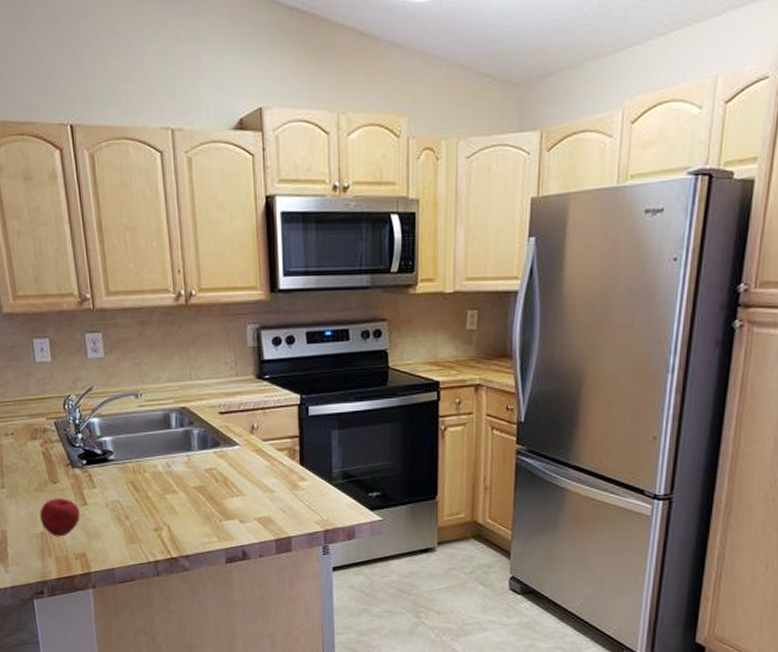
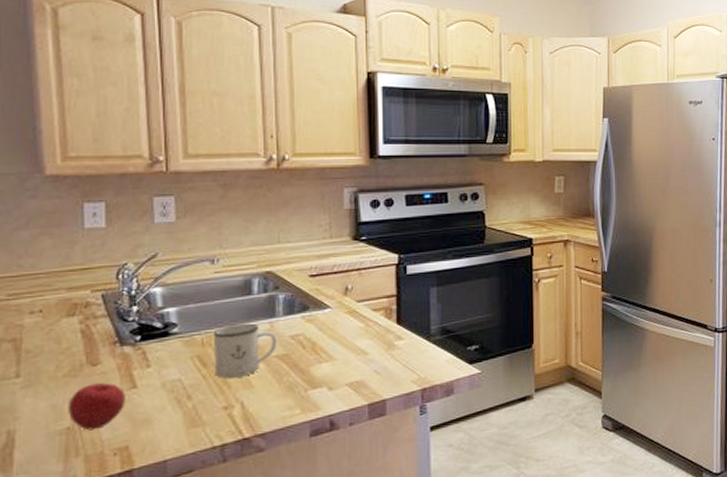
mug: none [141,455,195,503] -> present [212,323,278,378]

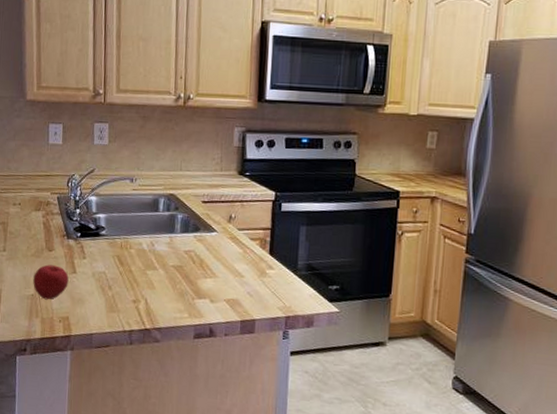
mug: present [212,323,278,378] -> none [128,234,175,279]

